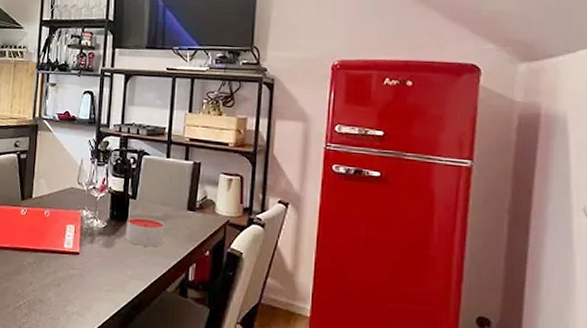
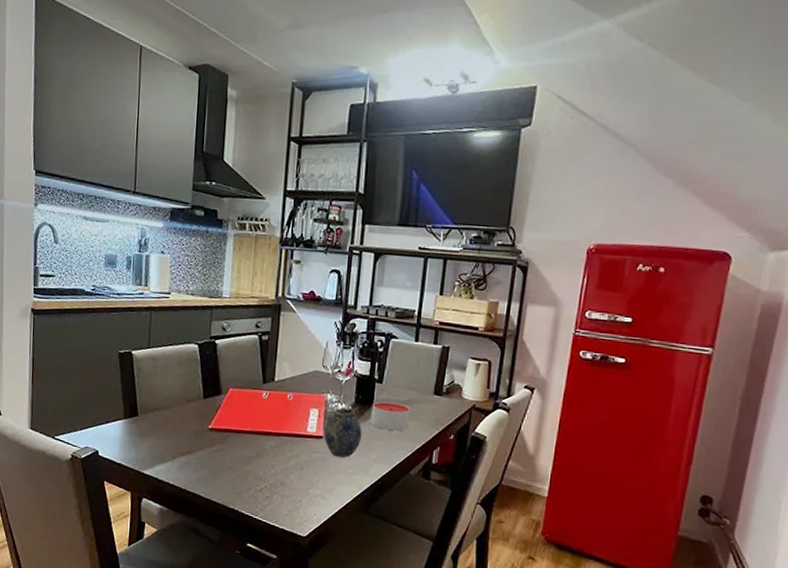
teapot: none [79,223,118,274] -> present [323,407,362,458]

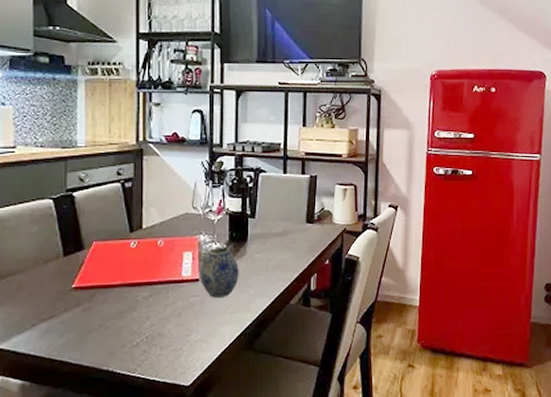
candle: present [371,401,410,431] -> none [247,235,285,264]

